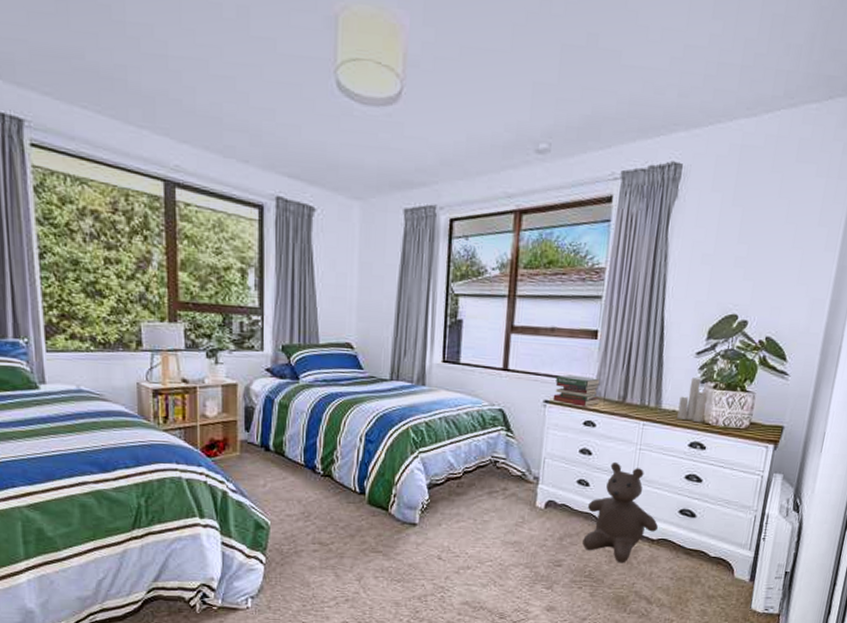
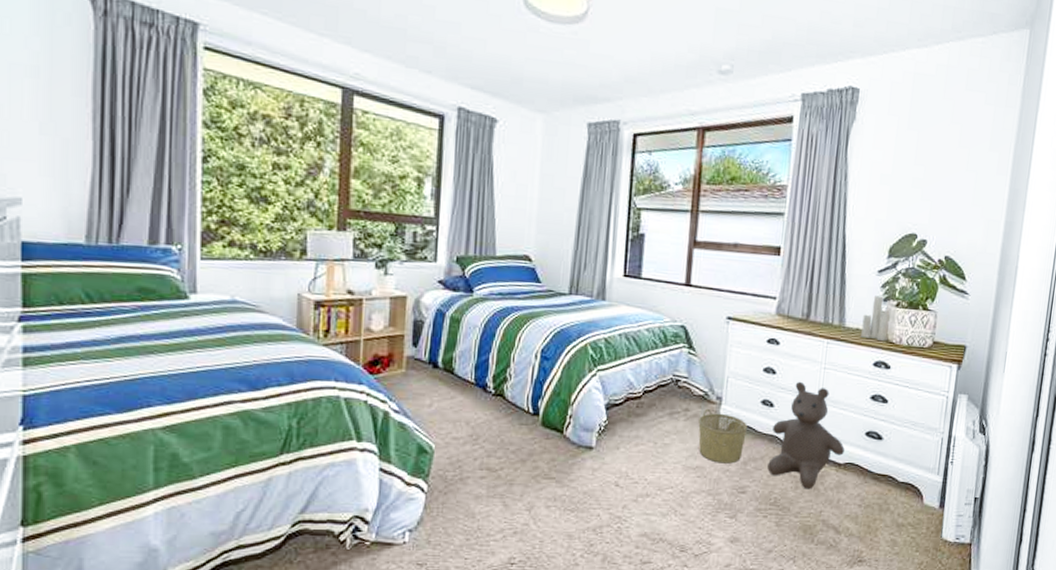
basket: none [516,488,563,539] -> present [698,408,747,464]
books: present [552,374,600,407] -> none [736,291,784,324]

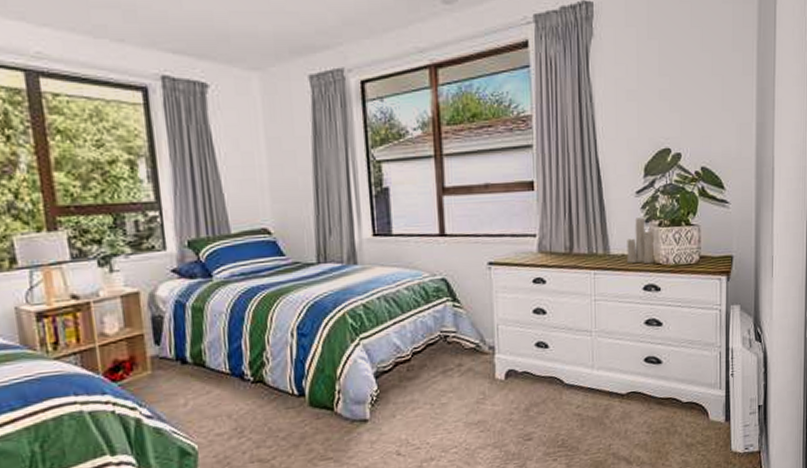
basket: present [698,408,747,464] -> none [474,360,525,414]
teddy bear: present [767,381,845,490] -> none [550,317,625,426]

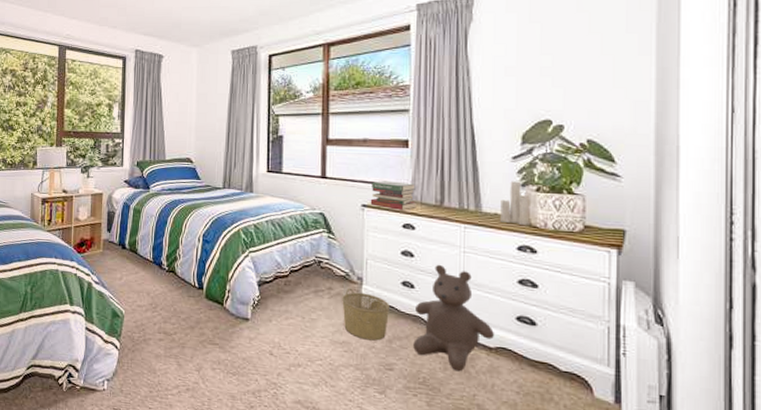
basket: none [474,360,525,414] -> present [342,288,389,341]
books: none [497,231,546,264] -> present [370,181,416,211]
teddy bear: none [550,317,625,426] -> present [413,264,494,372]

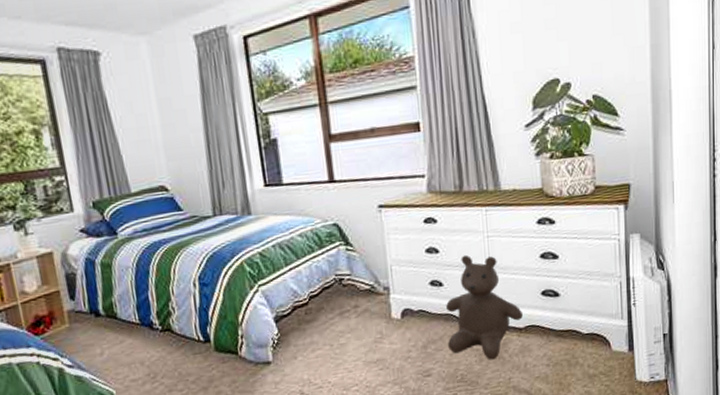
basket: present [342,288,389,341] -> none [370,300,421,352]
books: present [370,181,416,211] -> none [386,171,436,205]
candle: present [500,176,531,226] -> none [518,145,548,198]

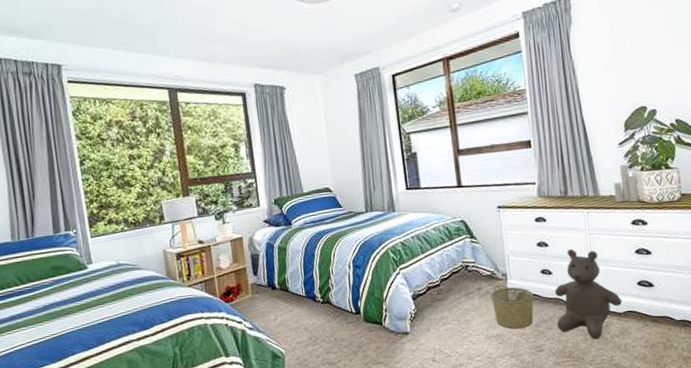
basket: none [370,300,421,352] -> present [491,285,534,329]
candle: none [518,145,548,198] -> present [614,160,640,203]

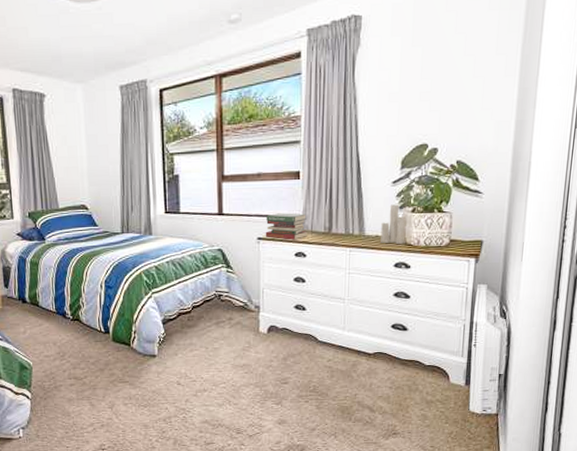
basket: present [491,285,534,329] -> none [242,316,284,361]
books: none [503,180,545,207] -> present [265,213,307,240]
teddy bear: present [555,248,622,340] -> none [305,286,373,377]

